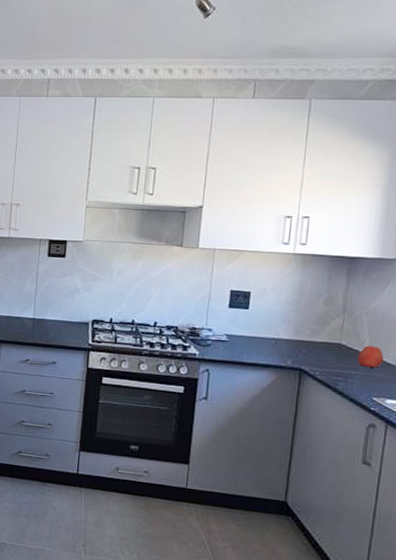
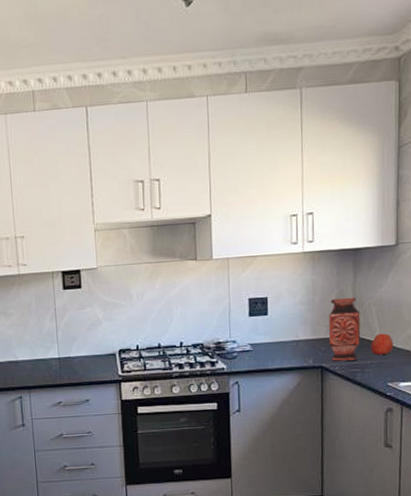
vase: none [312,303,350,368] -> present [329,297,361,361]

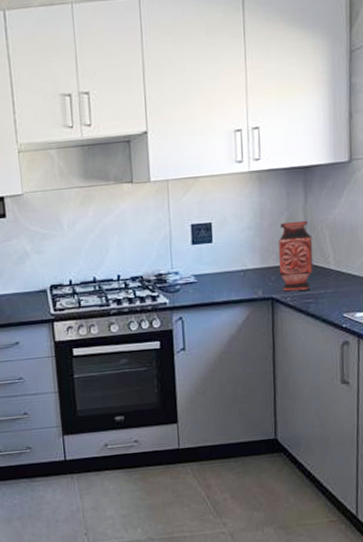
apple: present [371,333,394,355] -> none [324,259,349,283]

